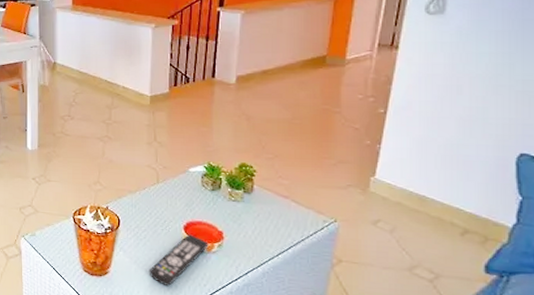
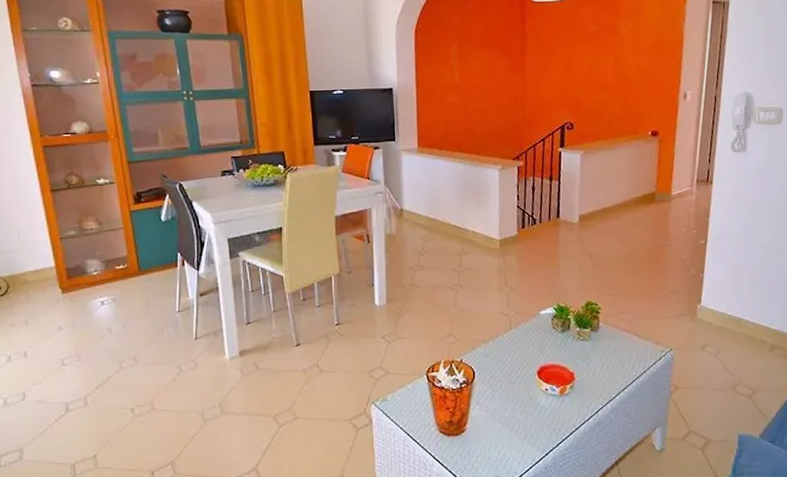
remote control: present [148,234,209,287] -> none [505,379,561,437]

